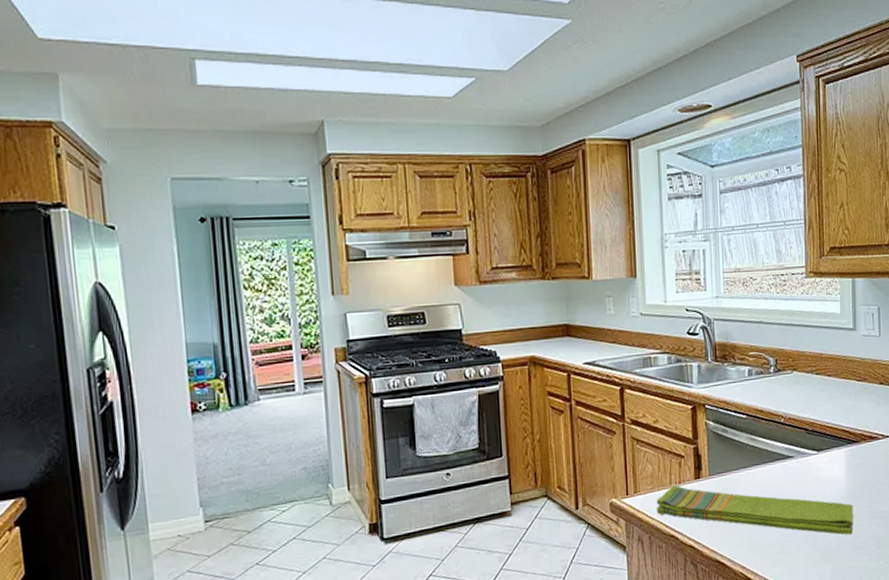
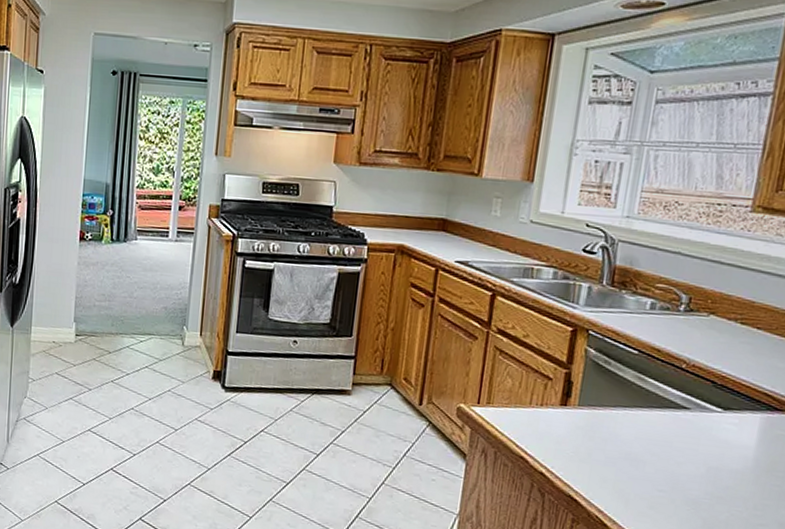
dish towel: present [656,484,853,535] -> none [508,405,759,512]

